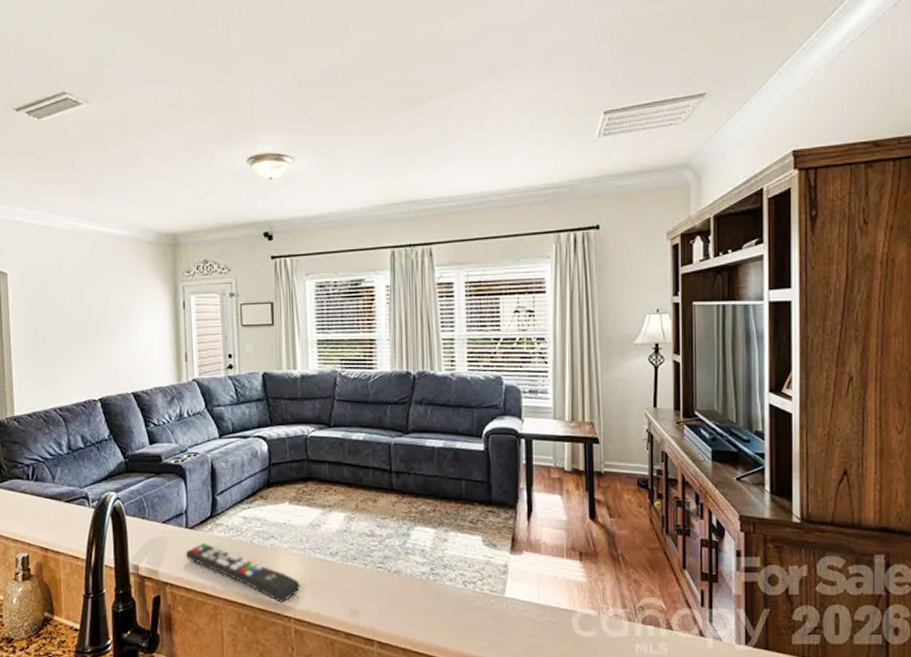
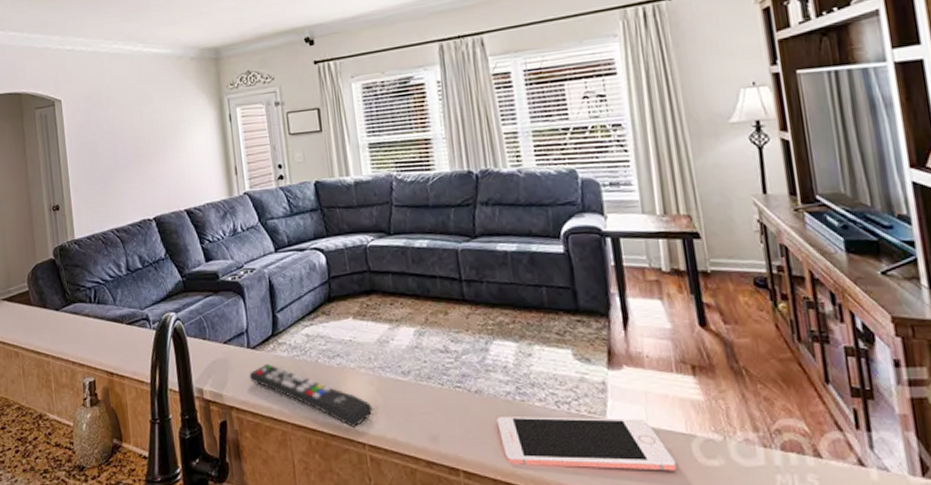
cell phone: none [411,594,557,641] -> present [496,416,676,471]

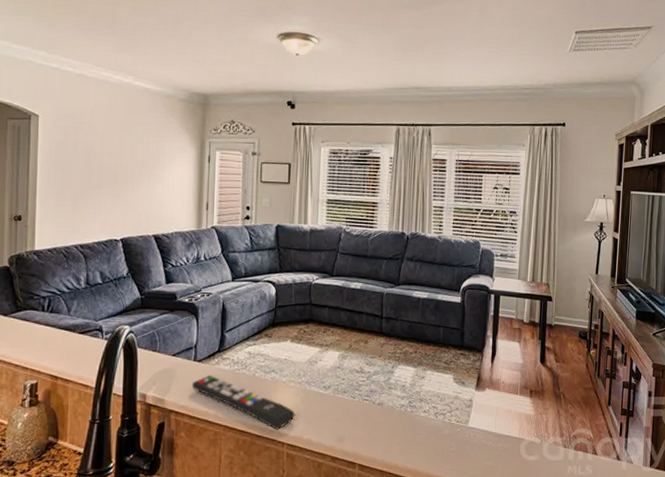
cell phone: present [496,416,676,471] -> none [390,424,508,464]

